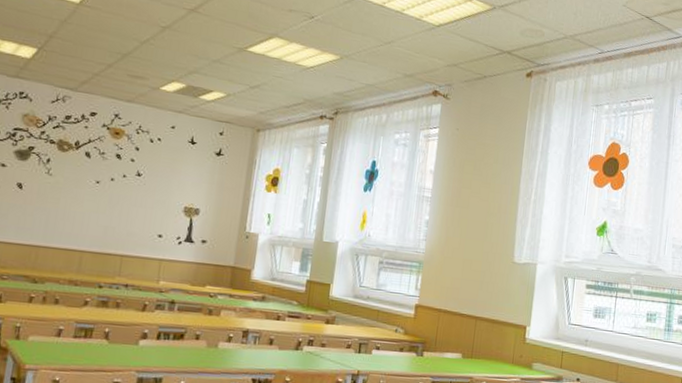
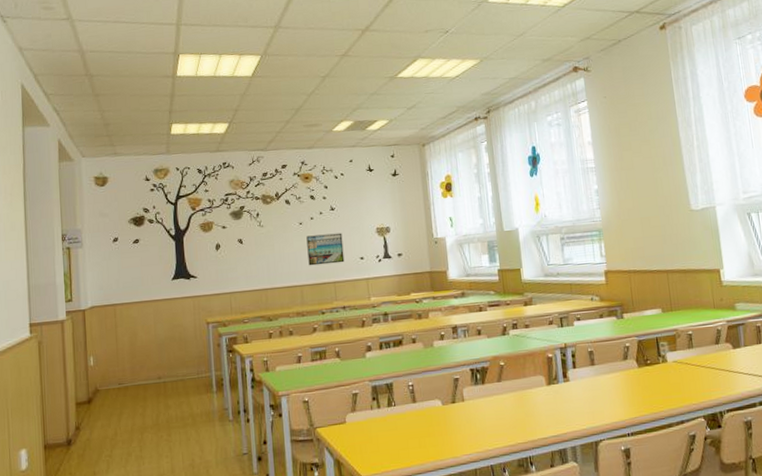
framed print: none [96,197,144,236] -> present [306,233,345,266]

